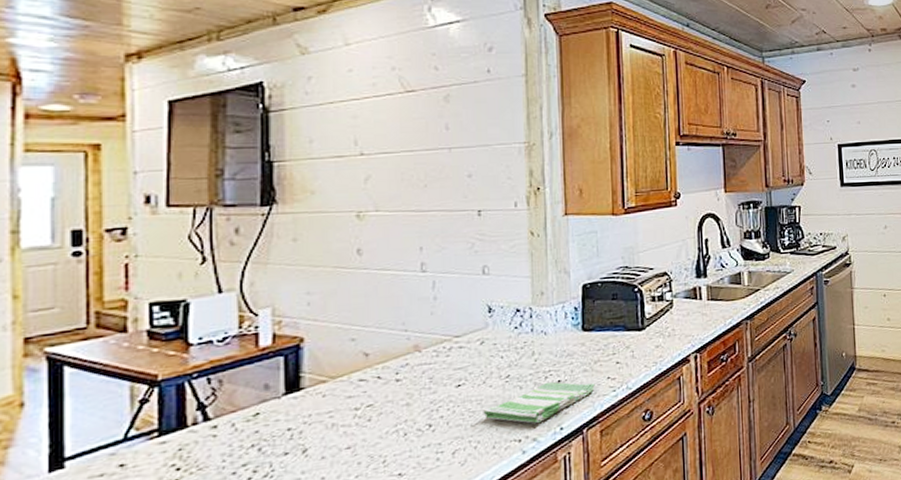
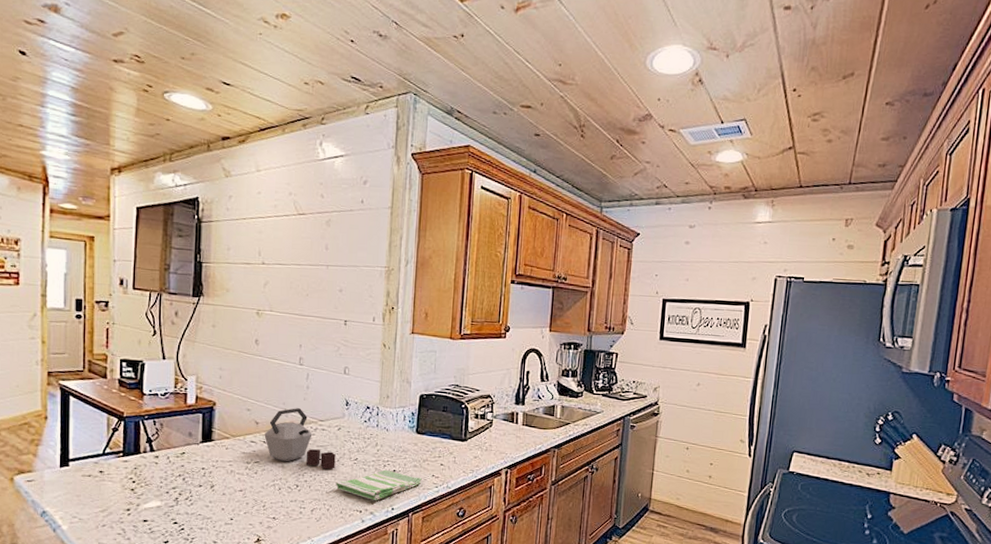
kettle: none [378,326,481,398] -> present [264,408,336,470]

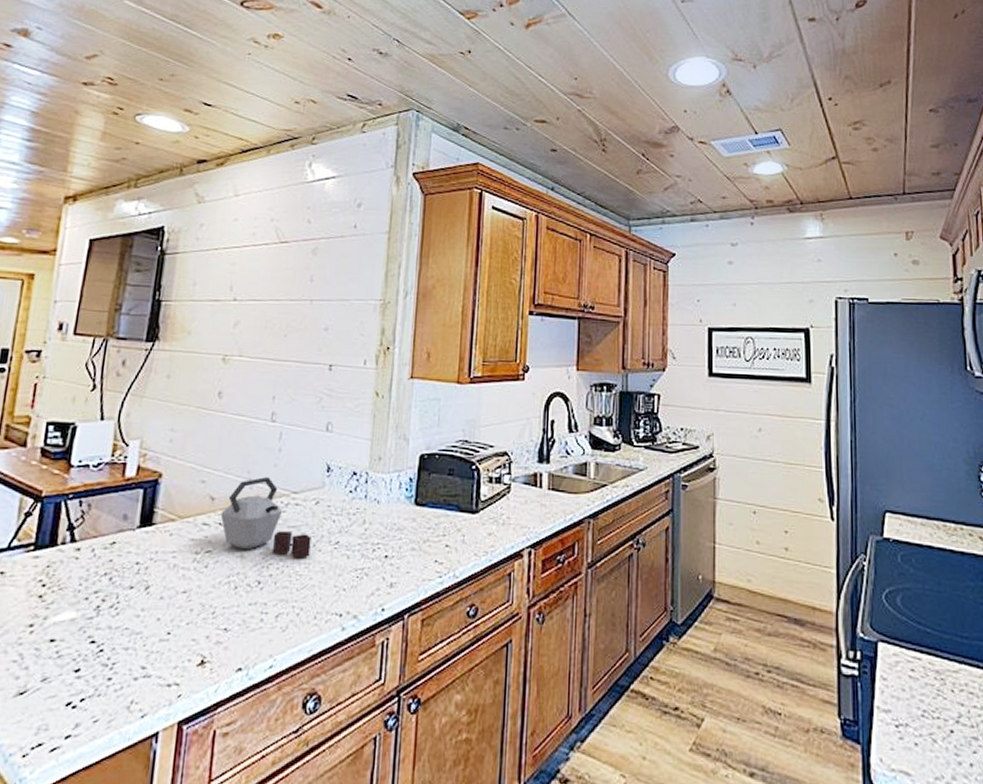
dish towel: present [335,470,422,501] -> none [309,556,422,599]

